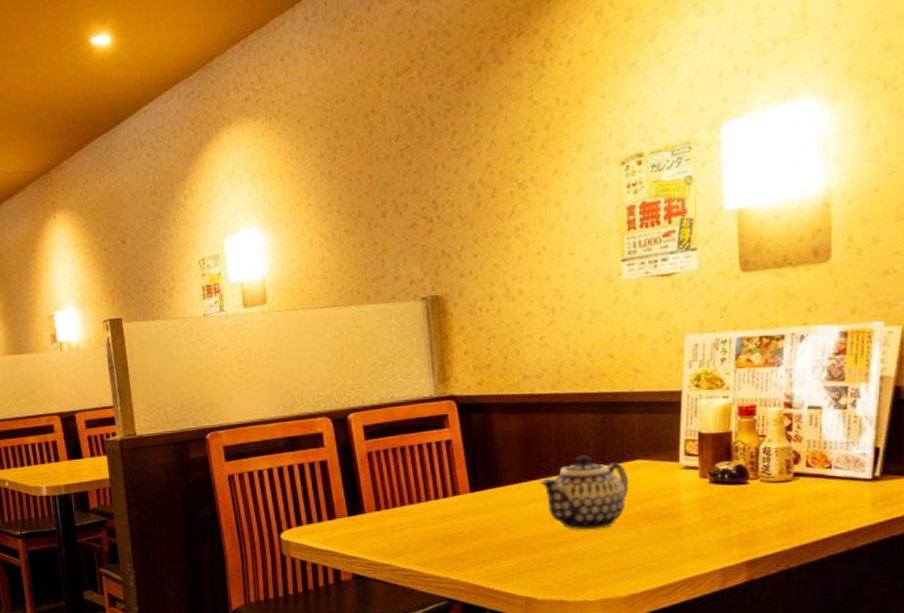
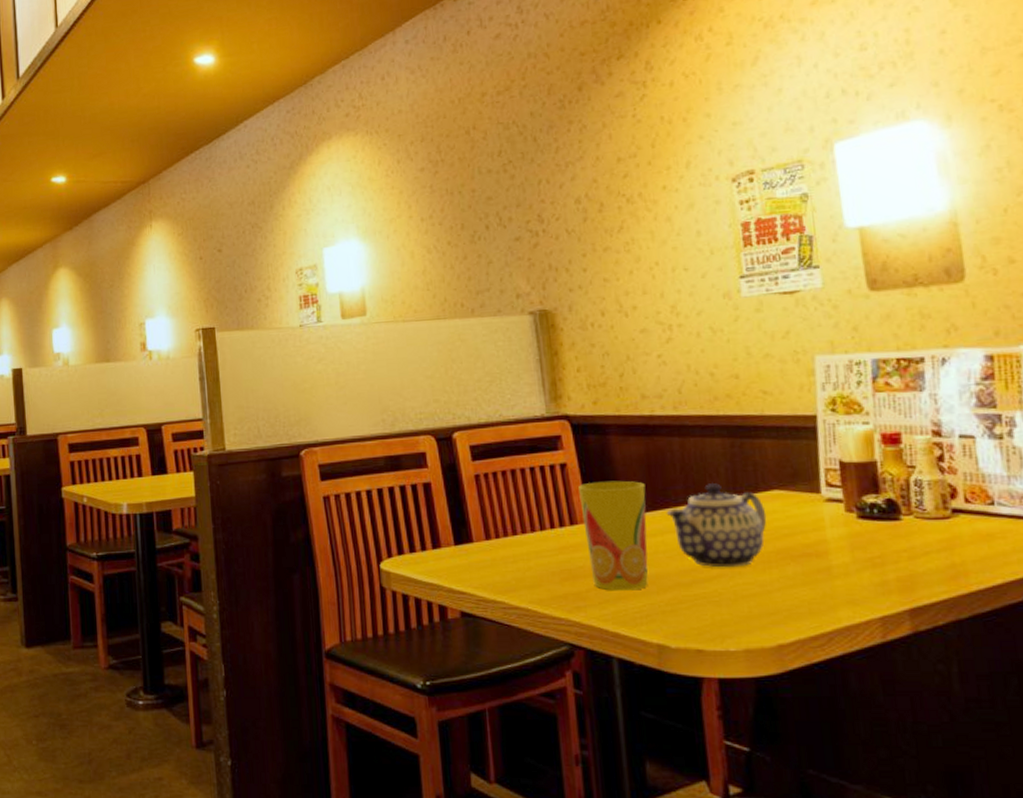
cup: none [460,454,522,552] -> present [577,480,649,591]

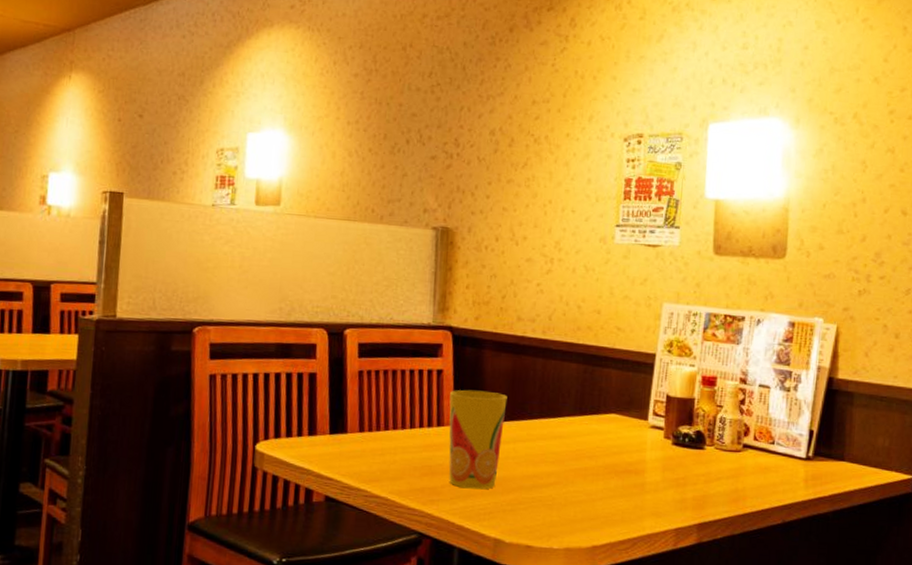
teapot: present [666,482,767,568] -> none [521,401,602,477]

